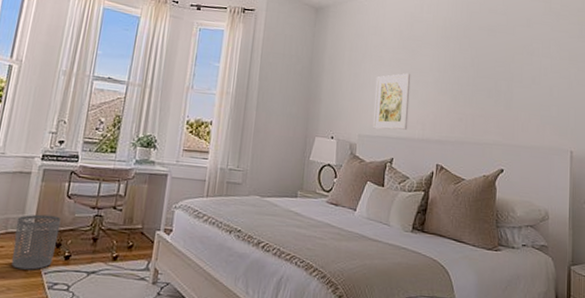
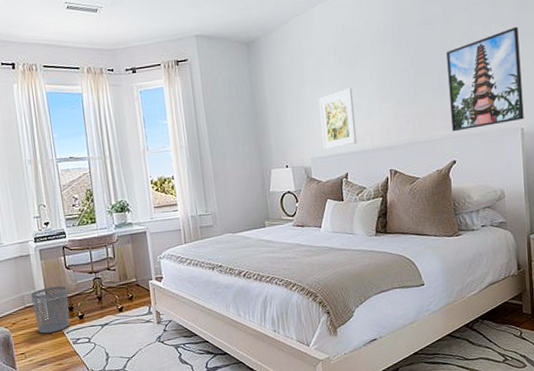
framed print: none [503,52,575,143] -> present [446,26,524,132]

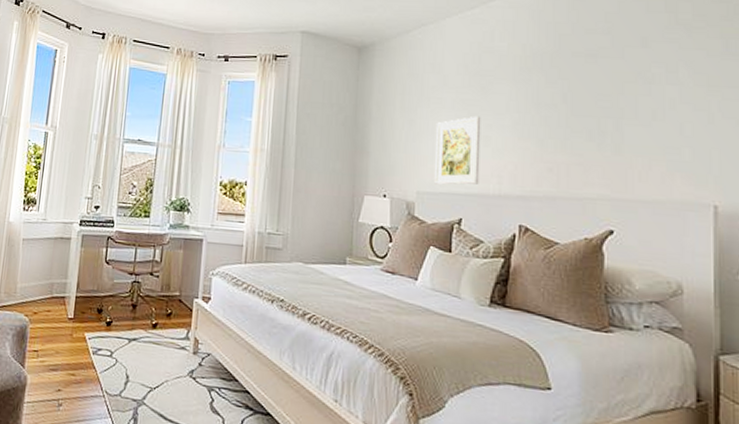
waste bin: present [30,285,70,334] -> none [58,279,101,335]
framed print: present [446,26,524,132] -> none [612,75,719,195]

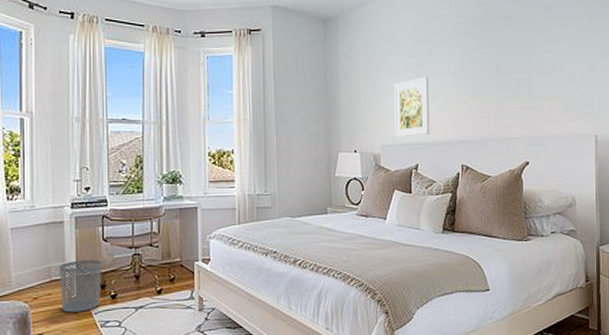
waste bin: none [58,279,101,335] -> present [59,259,102,313]

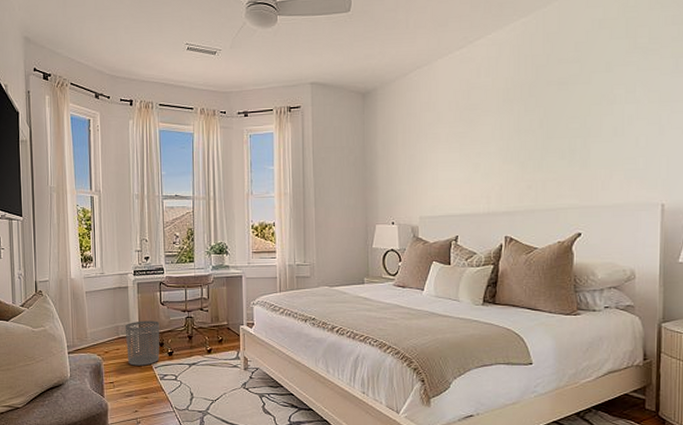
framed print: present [394,76,430,137] -> none [434,146,471,209]

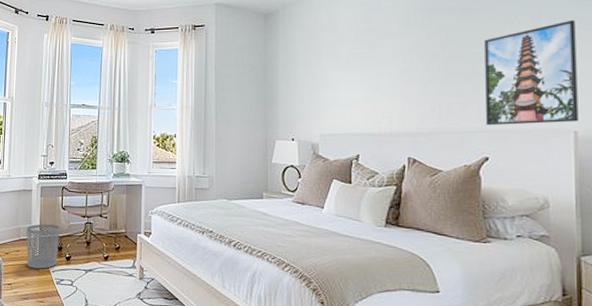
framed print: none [580,92,668,202] -> present [485,20,579,126]

